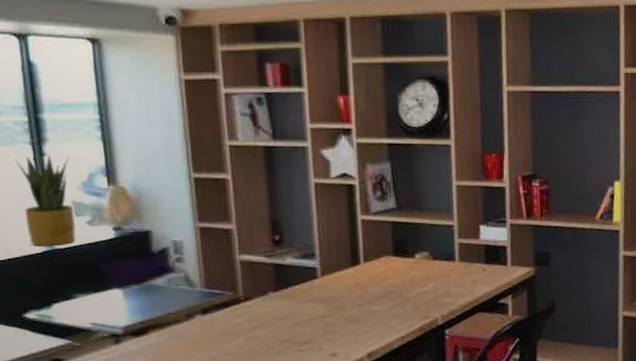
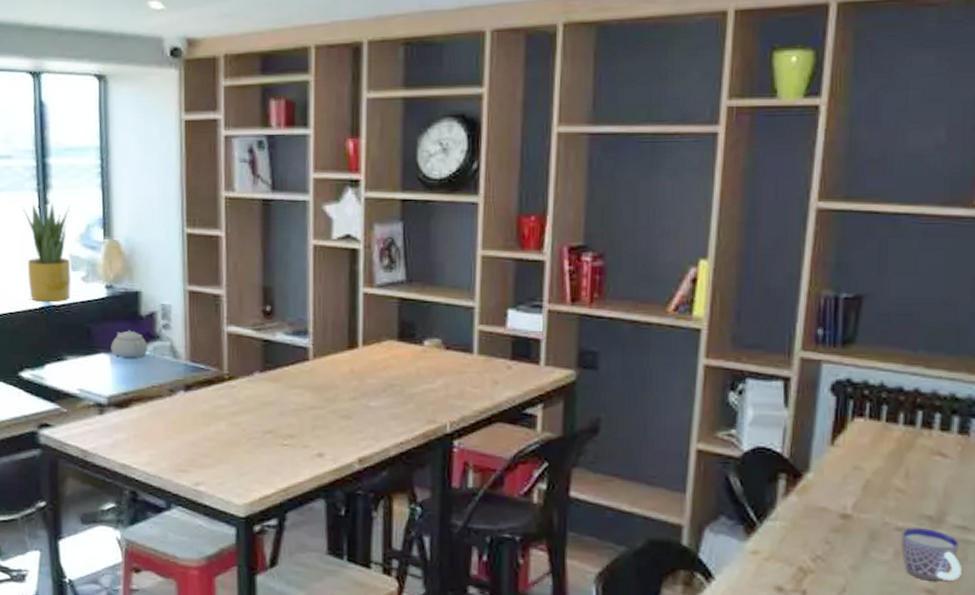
teapot: none [123,266,162,291] -> present [111,330,148,358]

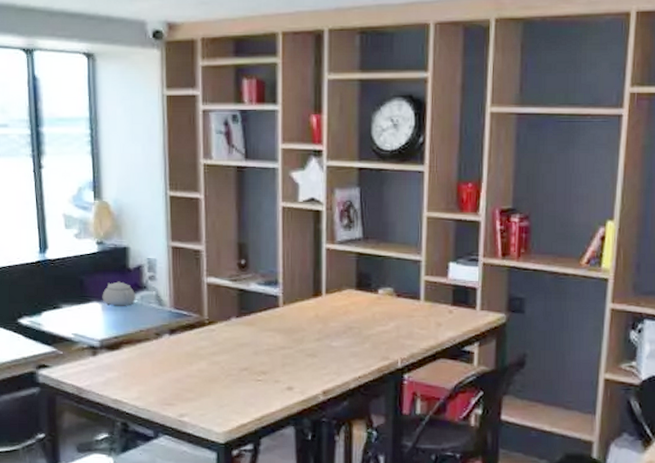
planter: present [22,203,71,301] -> none [18,168,64,256]

